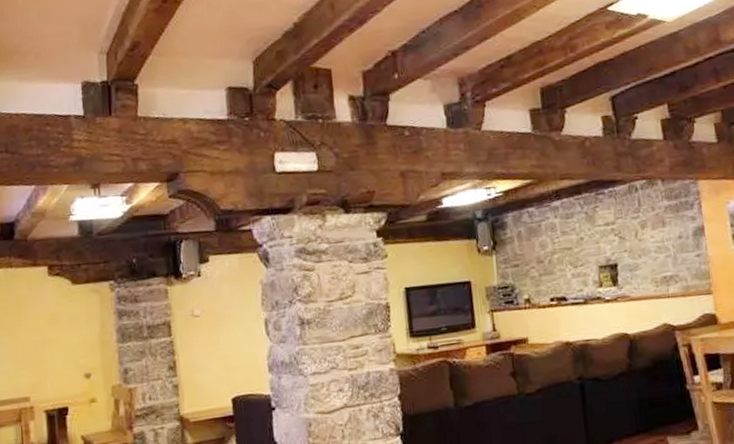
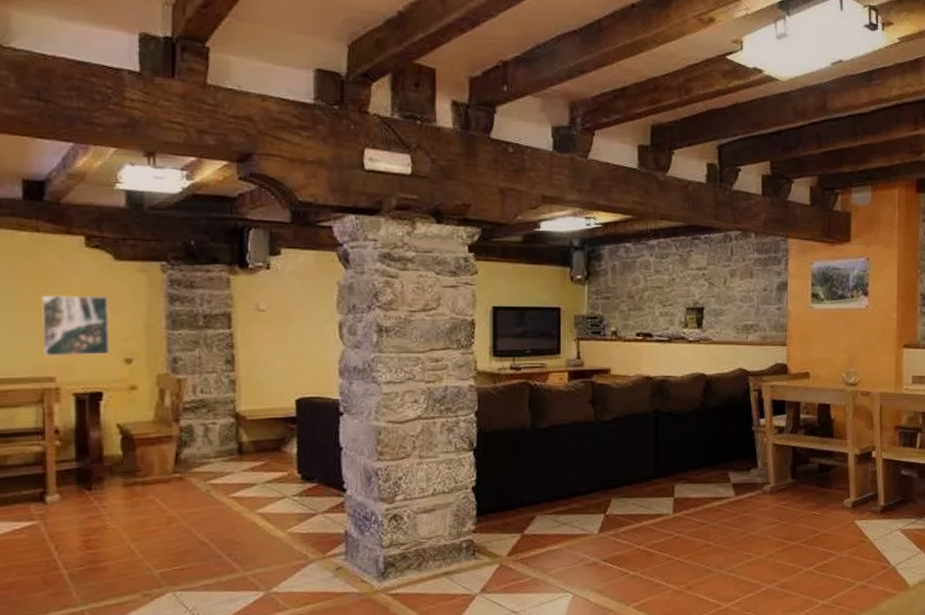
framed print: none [16,317,73,378] -> present [41,295,111,357]

